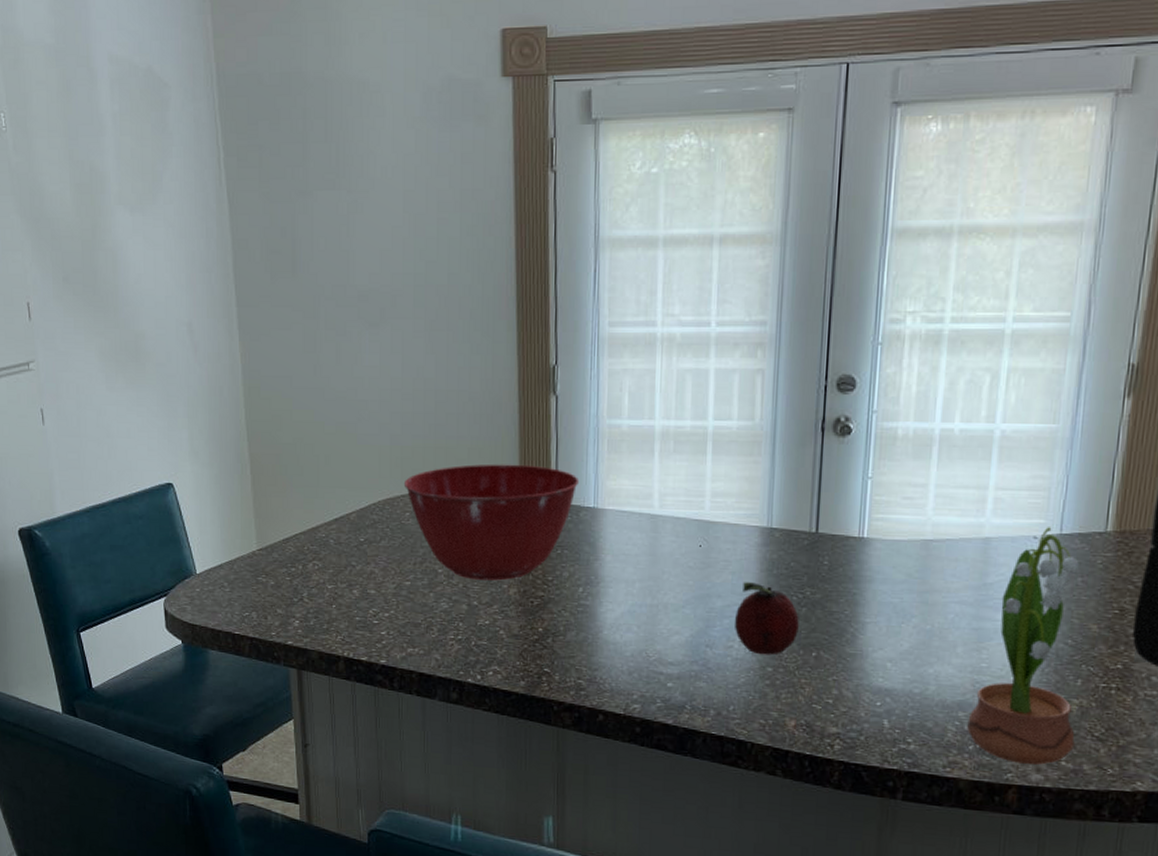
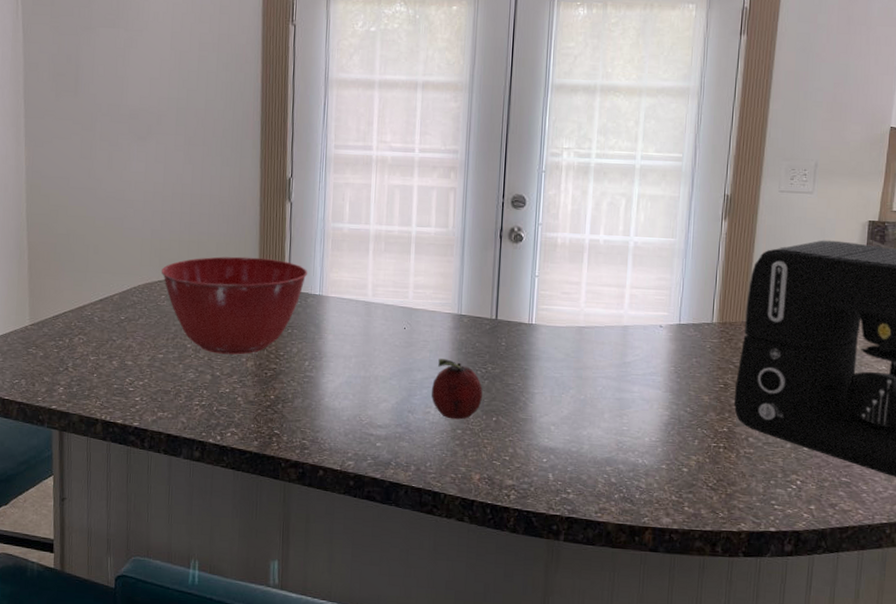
potted flower: present [967,527,1080,765] -> none [613,318,695,510]

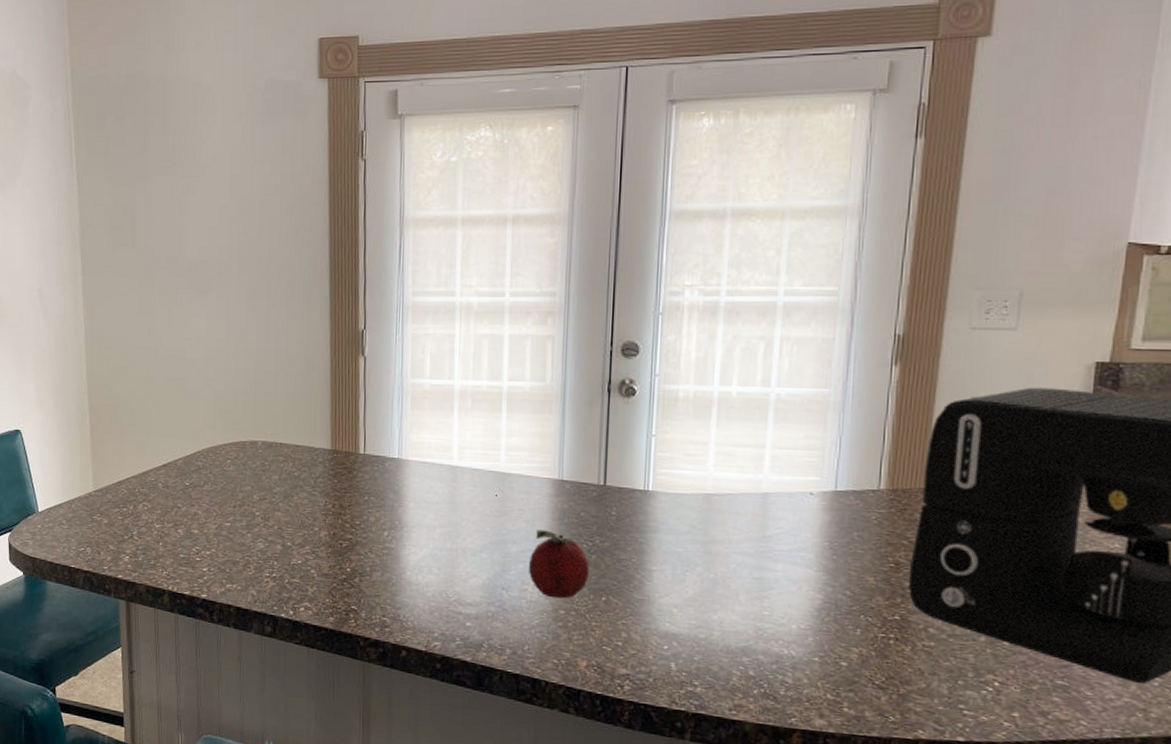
mixing bowl: present [161,256,308,355] -> none [225,417,385,524]

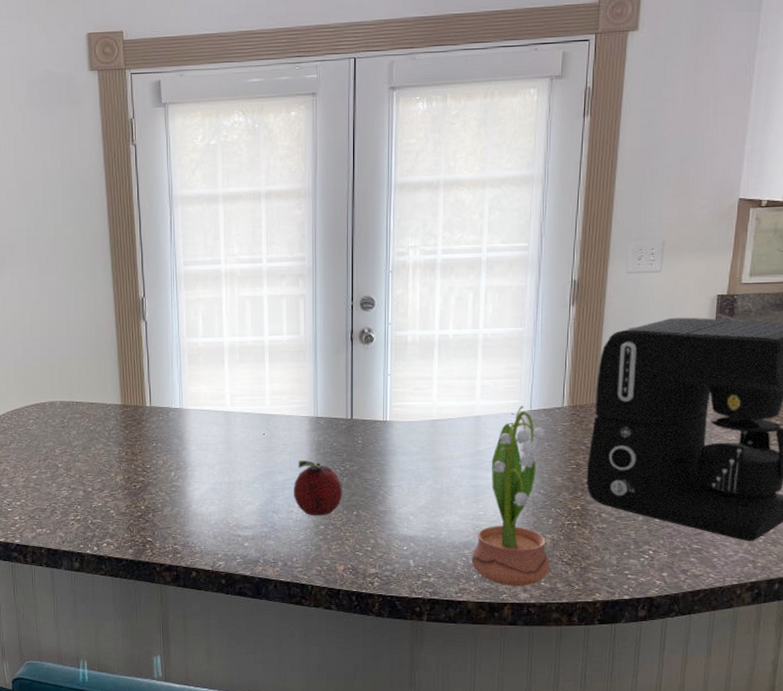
potted flower: none [751,484,856,710] -> present [471,405,550,586]

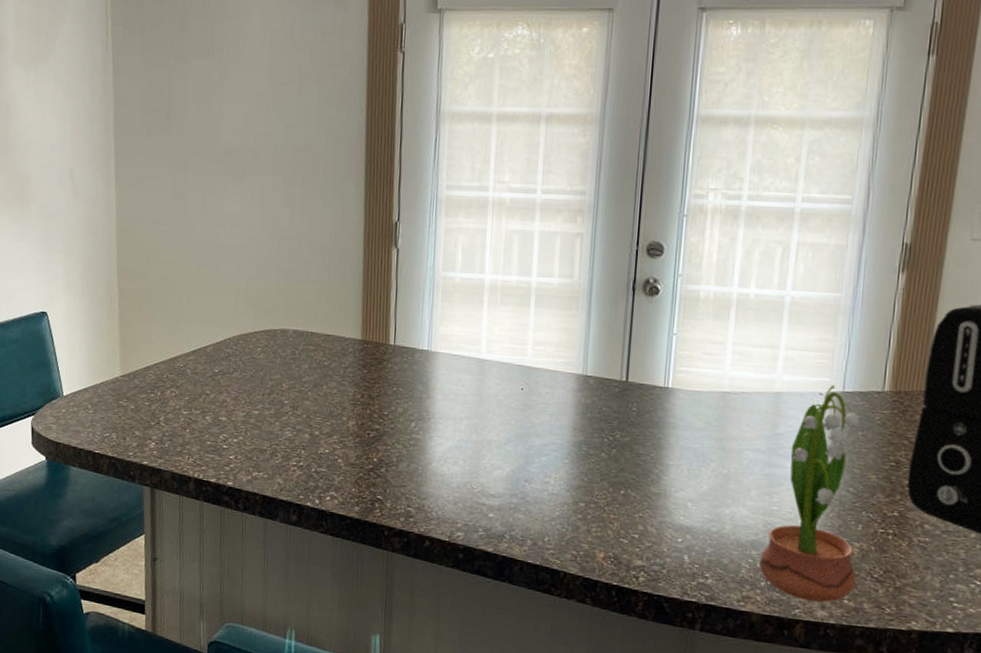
fruit: present [294,460,342,516] -> none [551,423,610,492]

